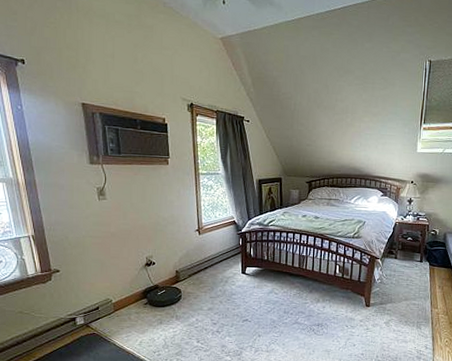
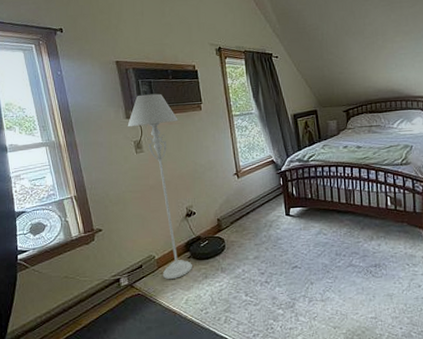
floor lamp: none [91,141,148,323] -> present [127,93,192,280]

